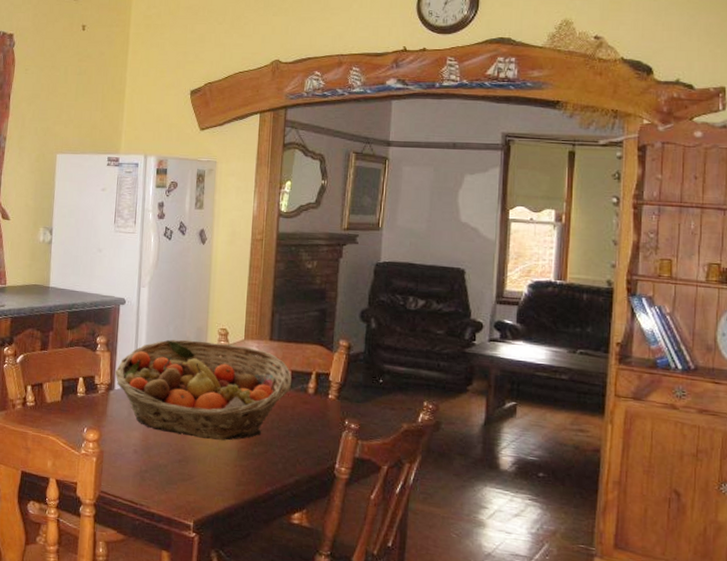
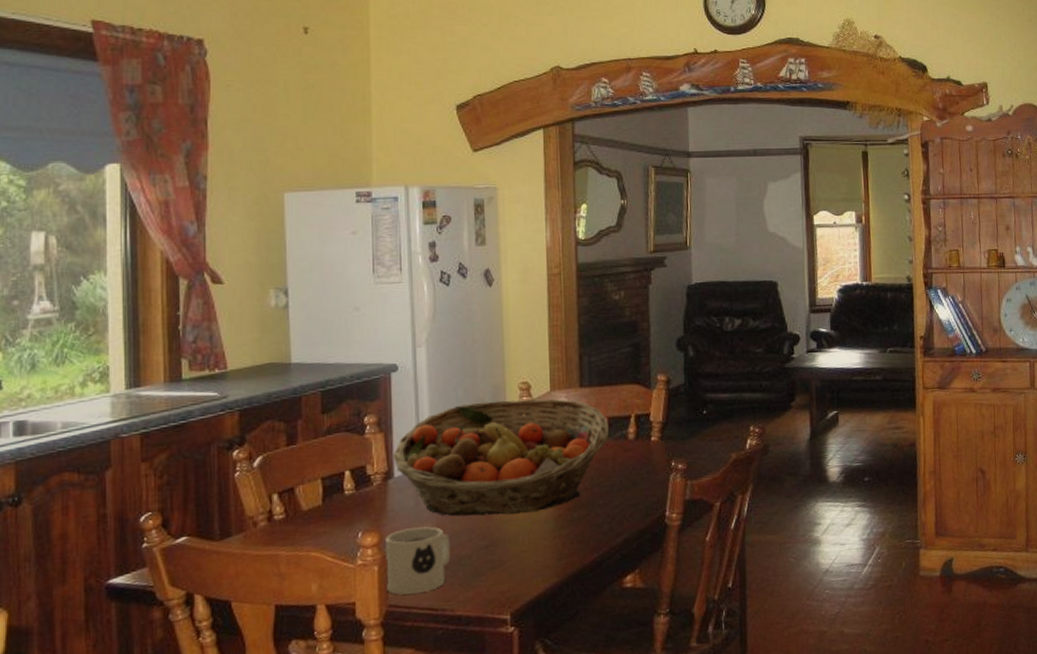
mug: none [101,432,152,487] -> present [385,526,451,595]

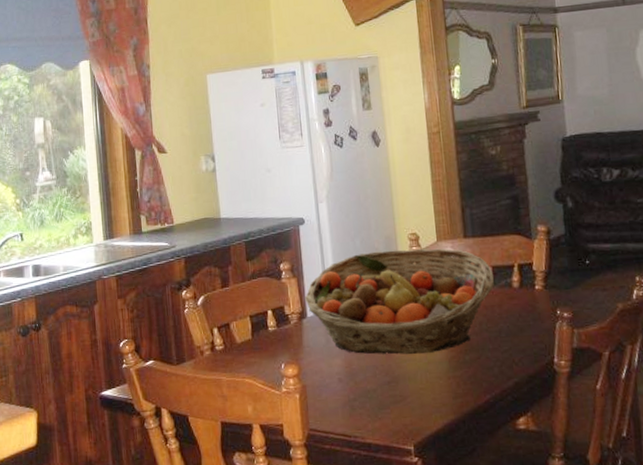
mug: present [385,526,451,595] -> none [303,362,359,421]

